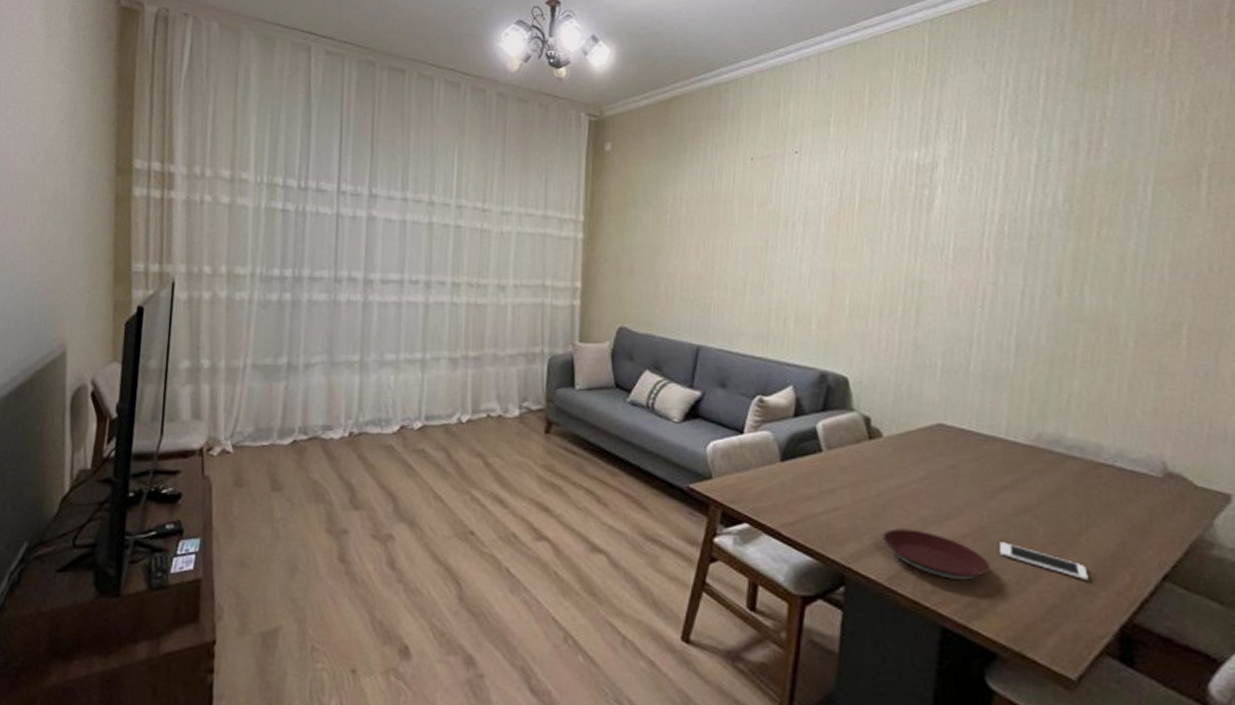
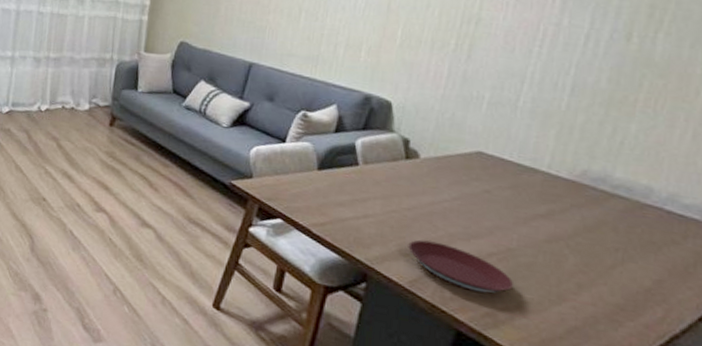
cell phone: present [999,542,1089,580] -> none [524,264,617,310]

